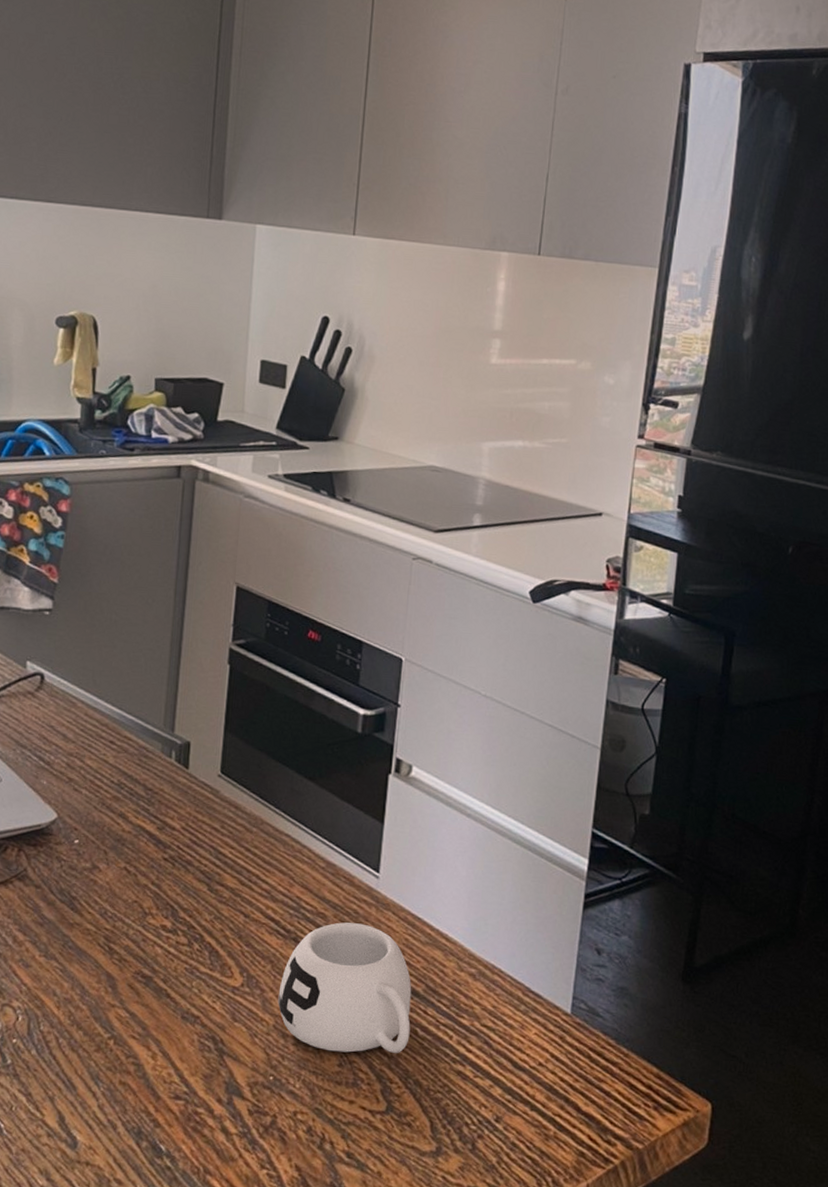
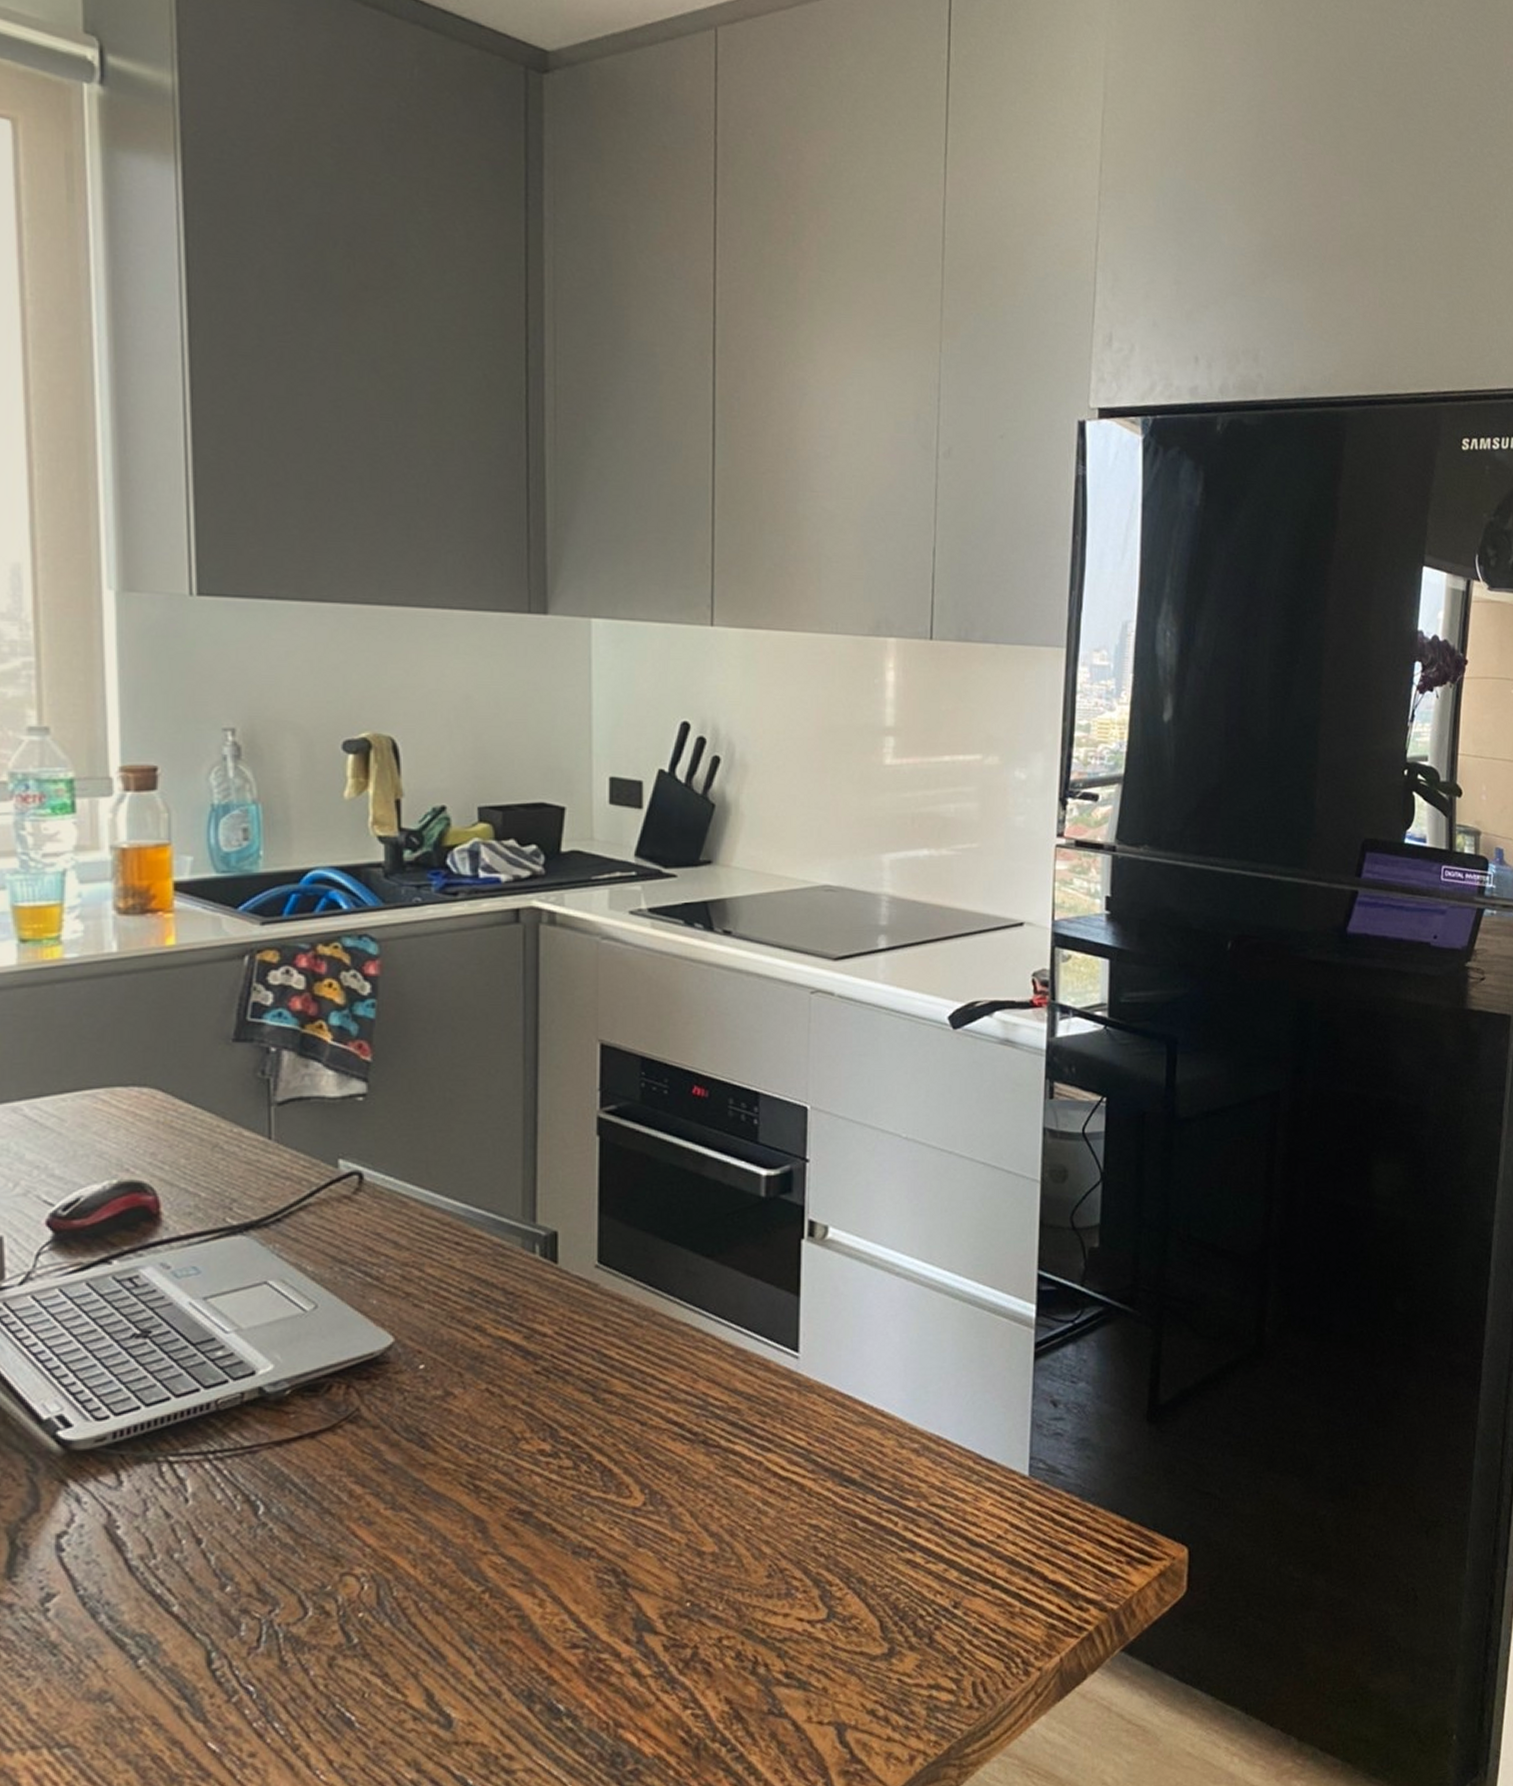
mug: present [278,922,412,1053] -> none [689,1412,848,1563]

